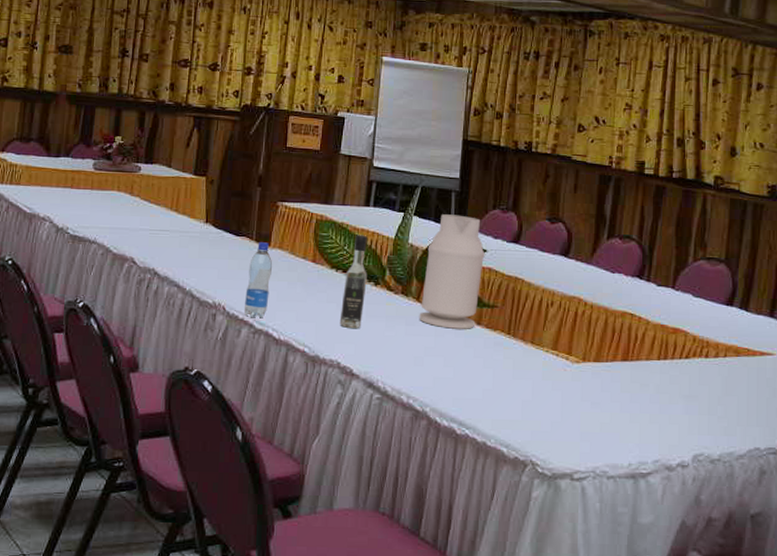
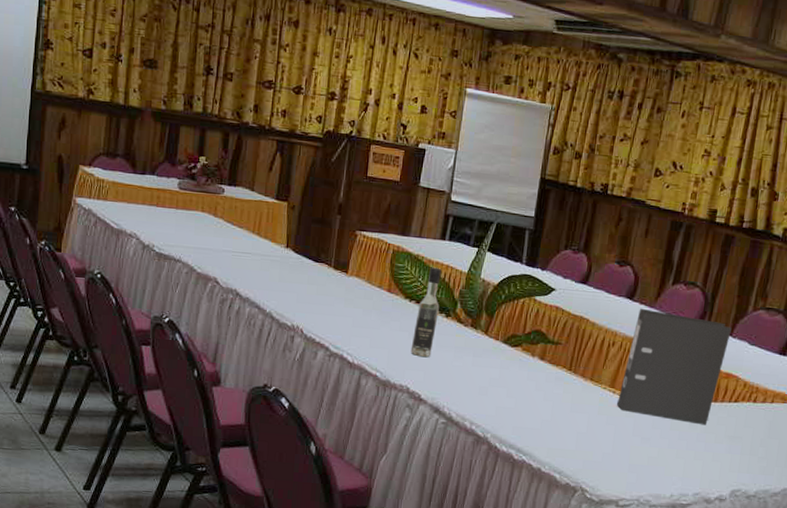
bottle: present [244,242,273,319] -> none [320,269,350,343]
water jug: present [419,214,485,329] -> none [486,251,554,364]
binder: none [562,265,673,385] -> present [617,308,732,425]

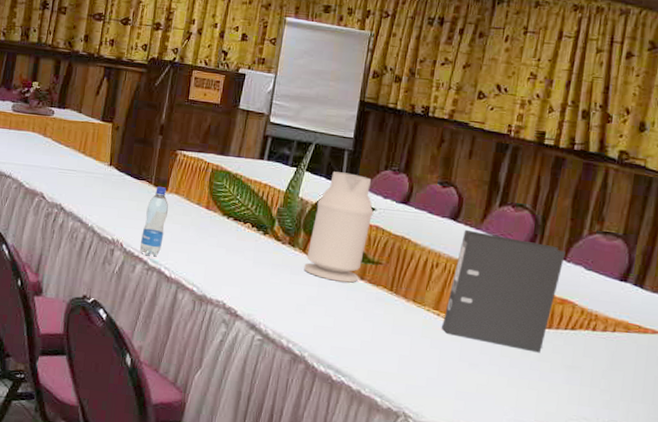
bottle: none [320,269,350,343] -> present [139,186,169,257]
bottle: present [410,267,441,358] -> none [227,185,260,274]
water jug: none [486,251,554,364] -> present [304,171,374,283]

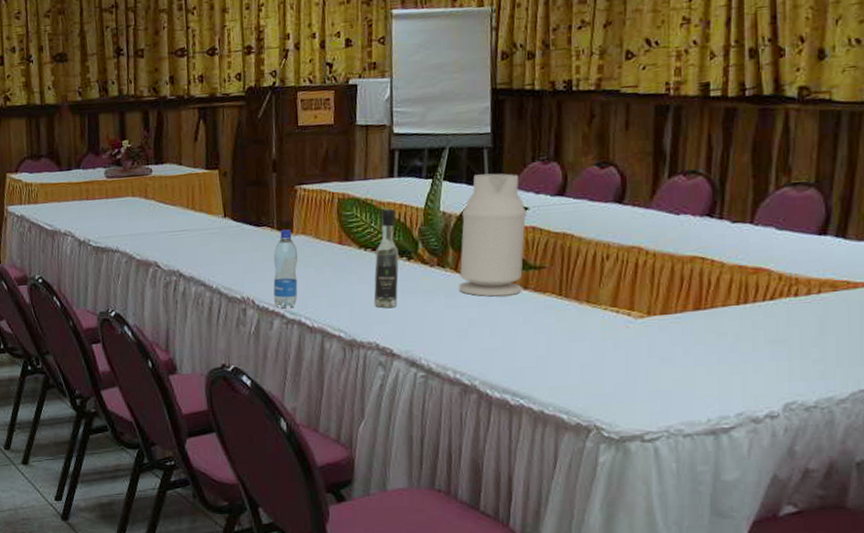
bottle: none [227,185,260,274] -> present [373,208,399,308]
binder: present [442,229,566,353] -> none [623,210,752,334]

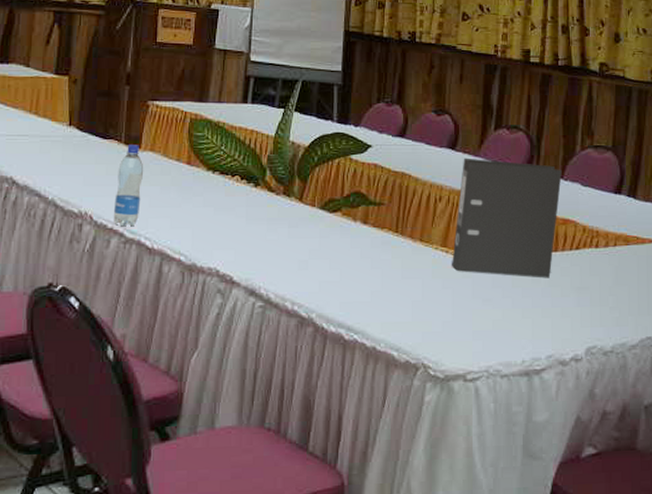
bottle: present [373,208,399,308] -> none [217,133,246,234]
water jug: present [459,173,527,297] -> none [302,109,370,229]
binder: none [623,210,752,334] -> present [452,157,562,278]

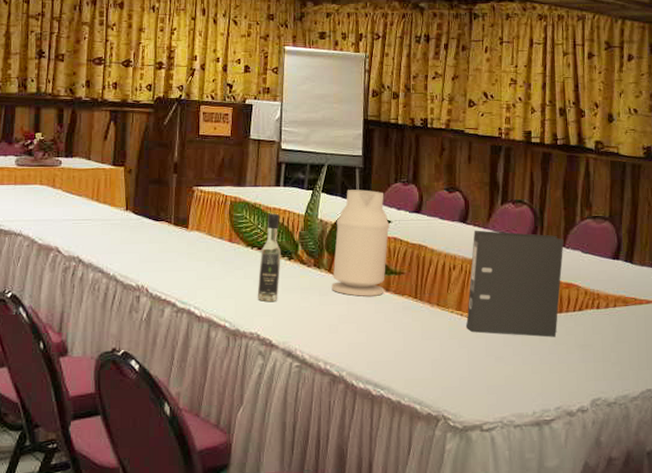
bottle: present [113,145,144,227] -> none [166,225,192,298]
bottle: none [217,133,246,234] -> present [257,213,281,302]
water jug: none [302,109,370,229] -> present [331,190,390,296]

